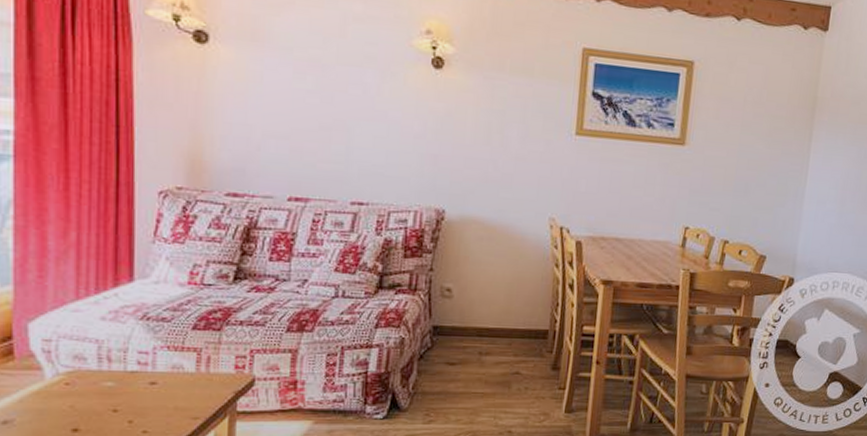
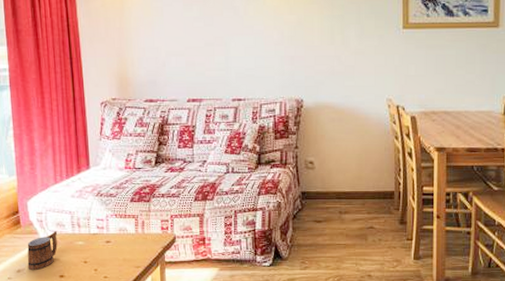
mug: none [20,366,74,421] -> present [27,231,58,270]

